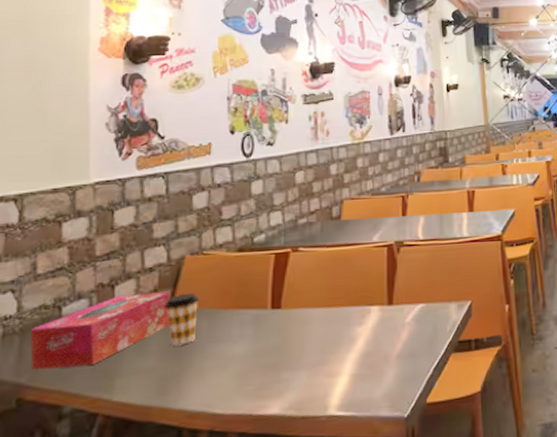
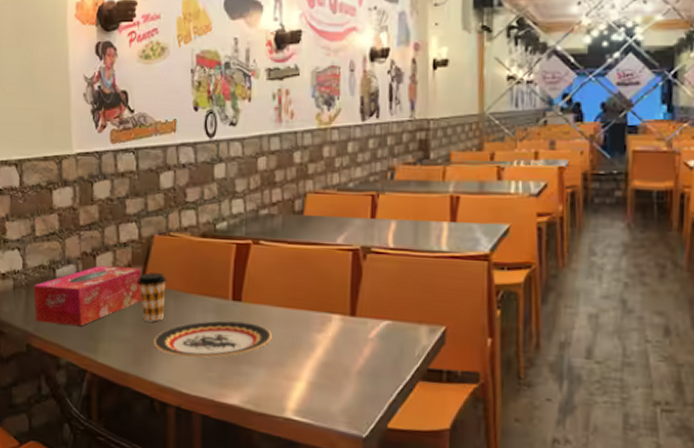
plate: none [182,328,313,377] -> present [153,320,272,358]

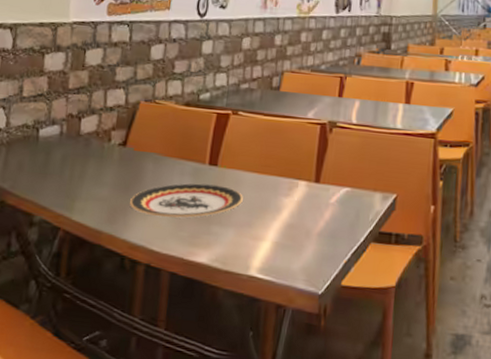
tissue box: present [33,265,142,326] -> none [13,127,125,184]
coffee cup: present [137,271,167,322] -> none [120,135,149,183]

